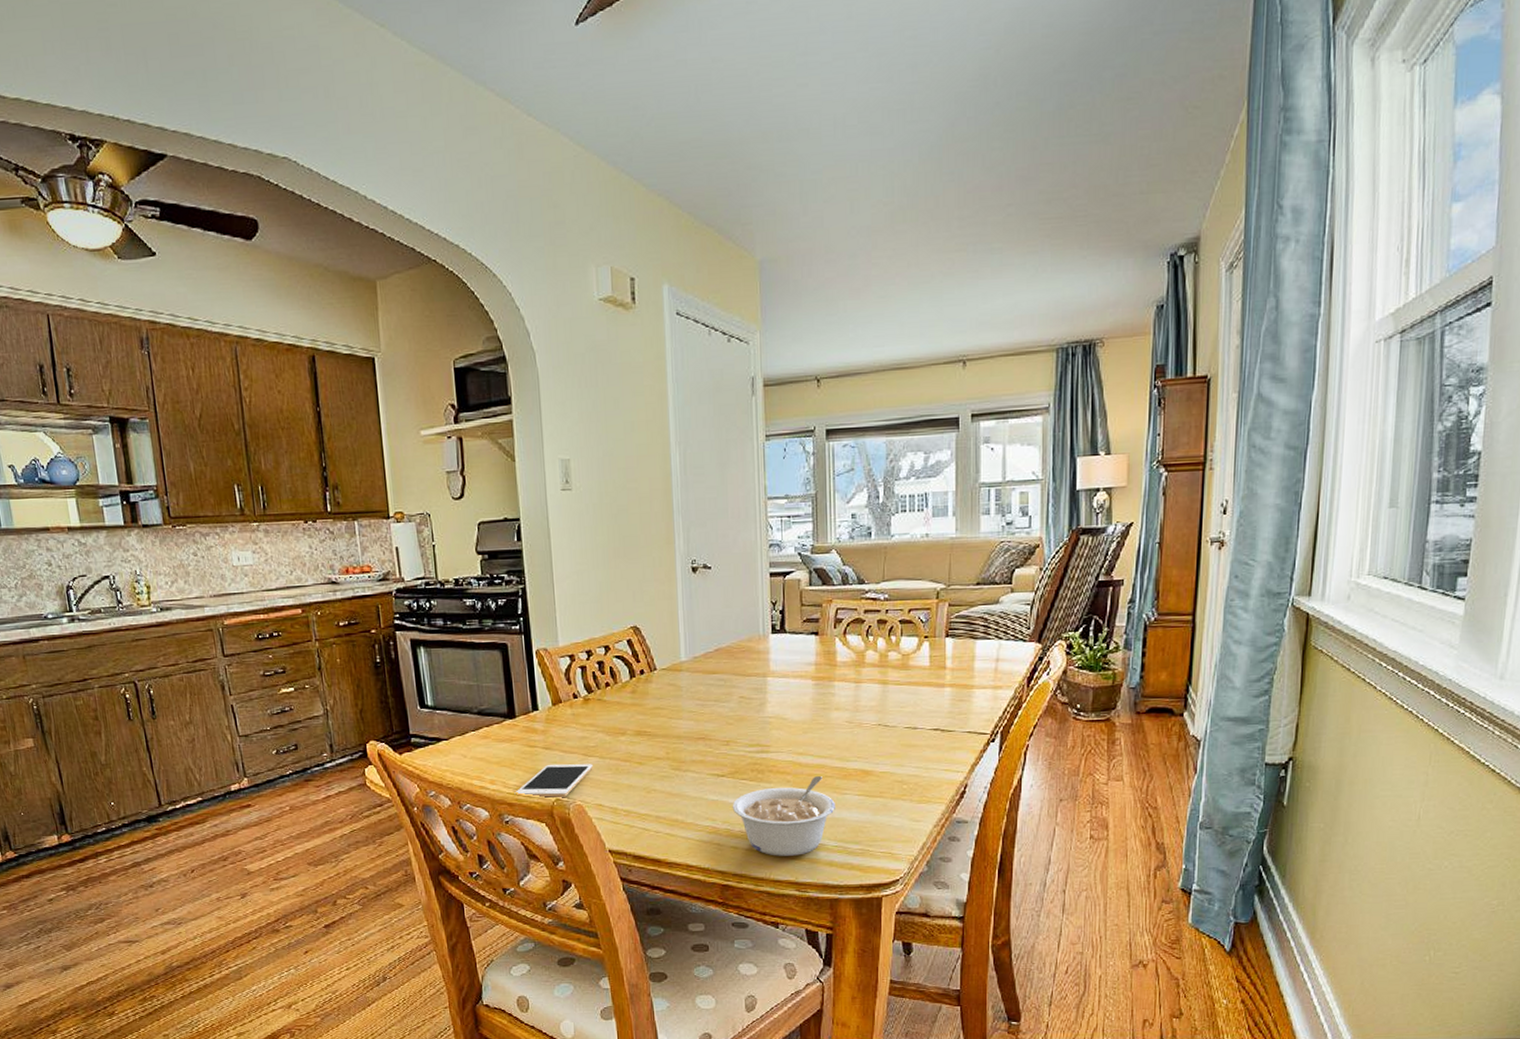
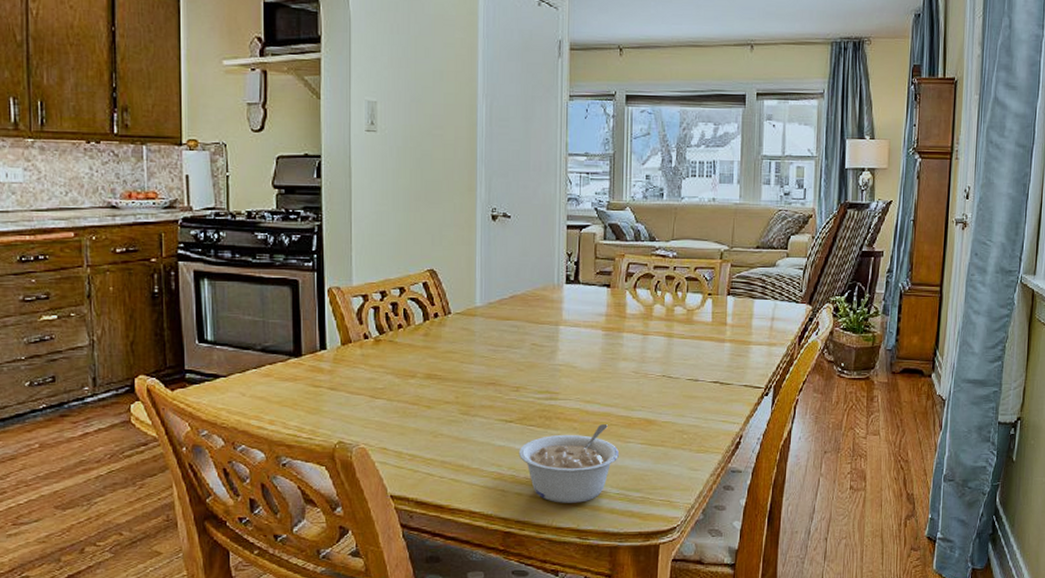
cell phone: present [514,763,593,798] -> none [294,405,379,440]

